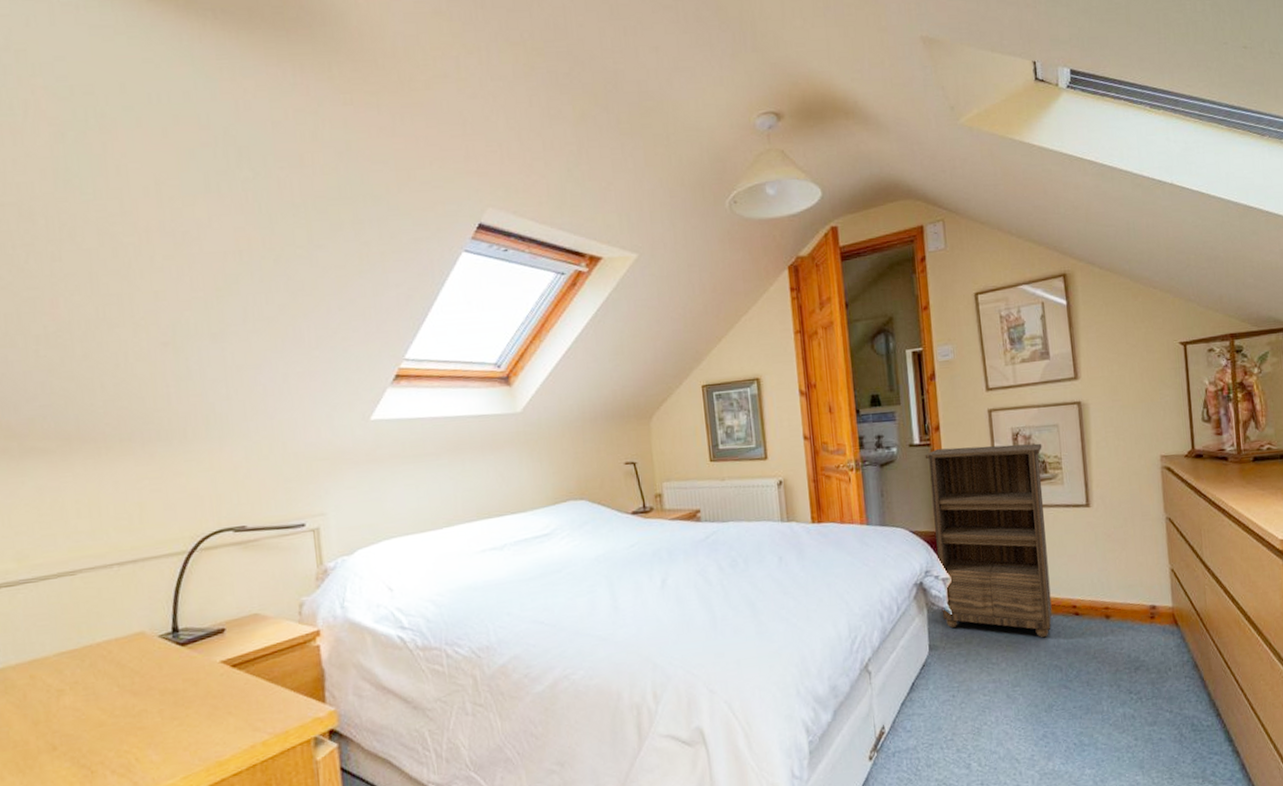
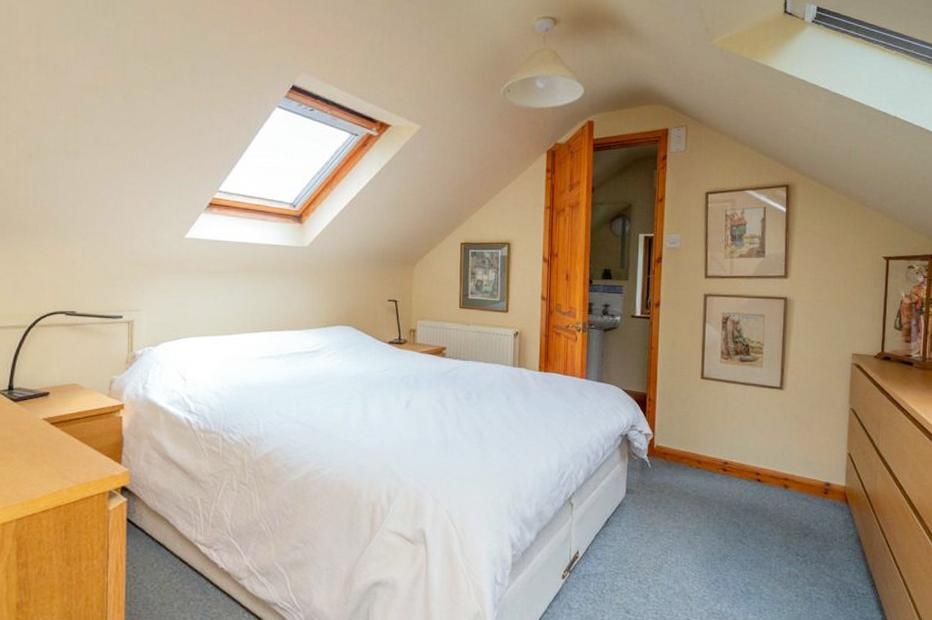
bookshelf: present [924,443,1052,637] -> none [641,323,748,496]

